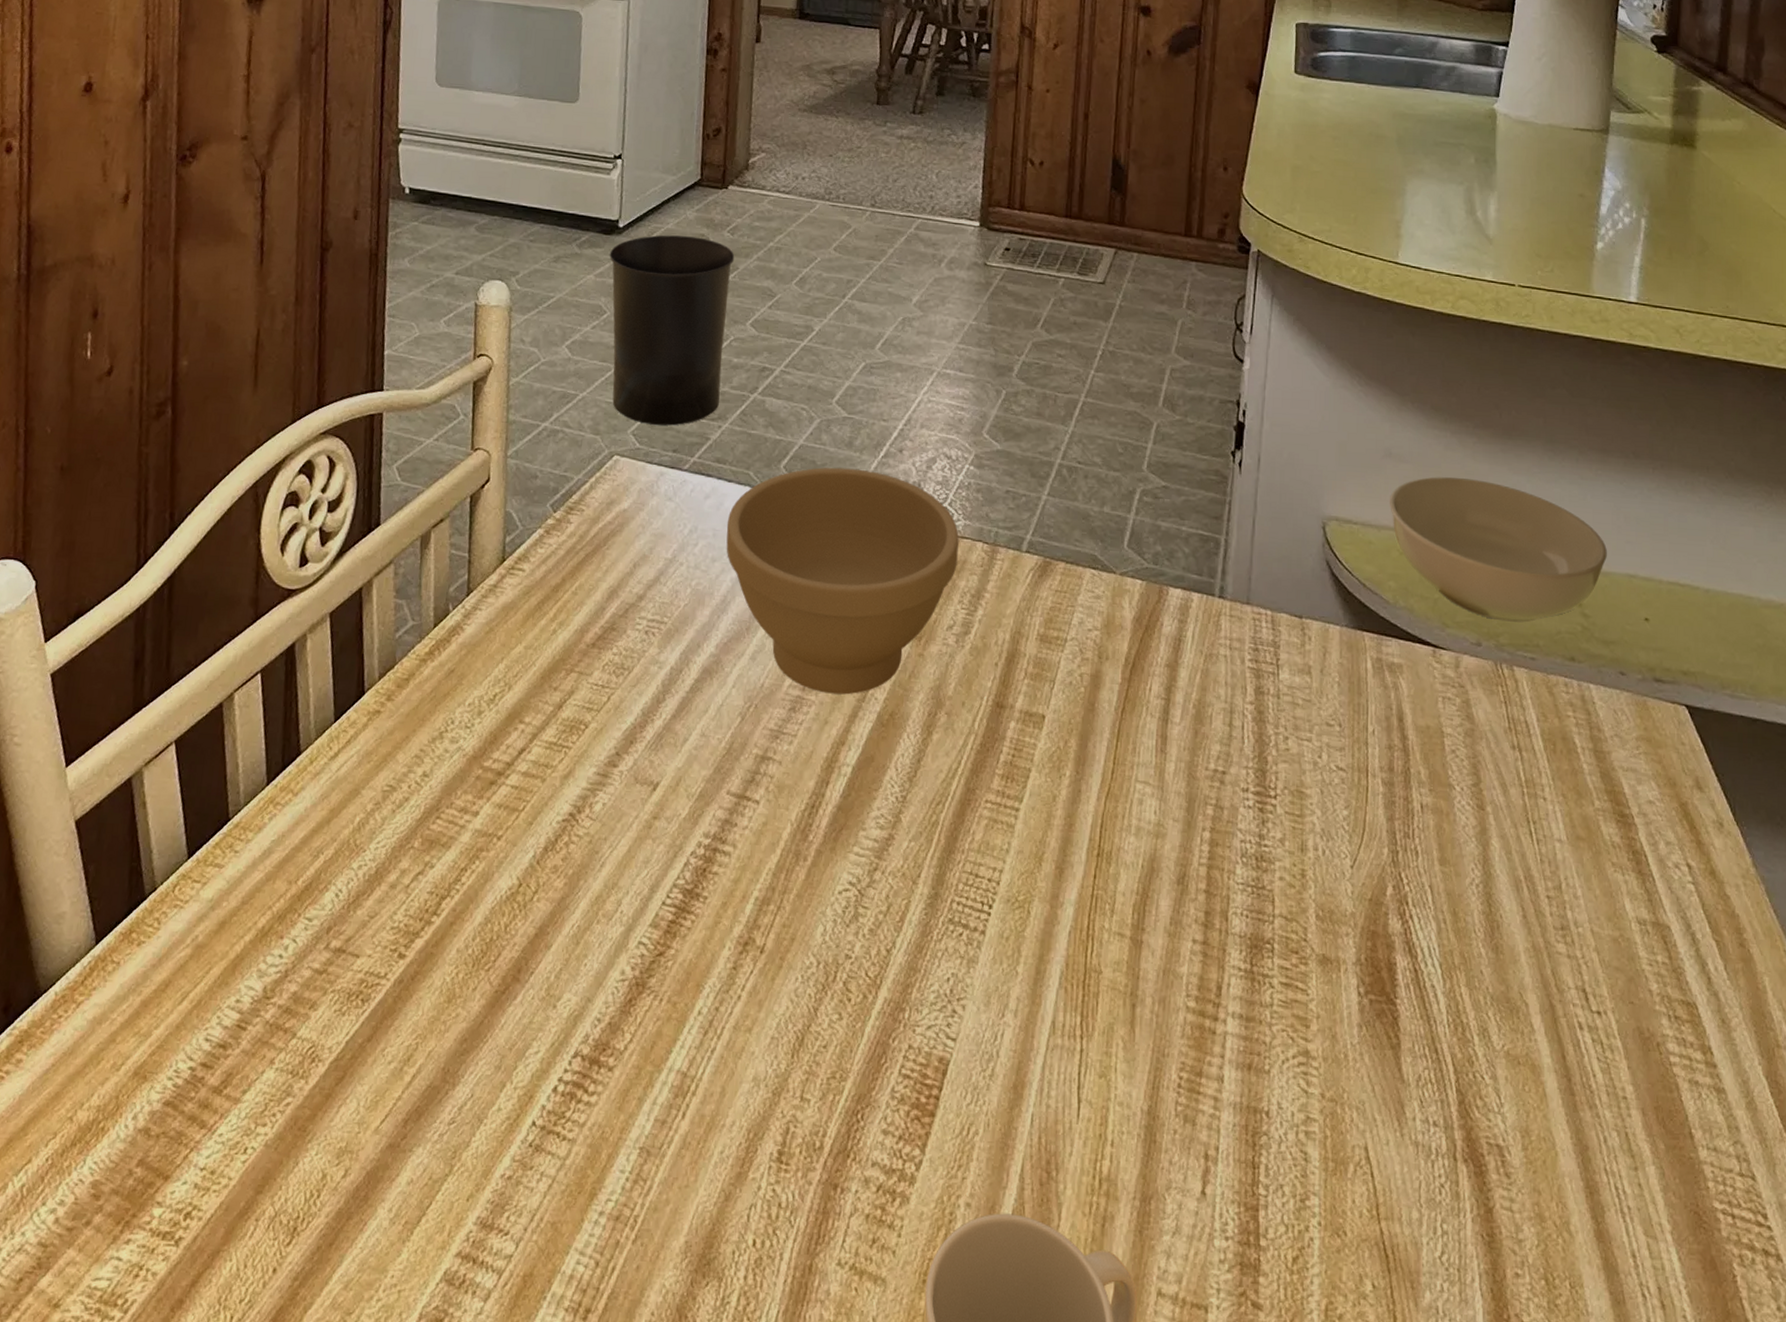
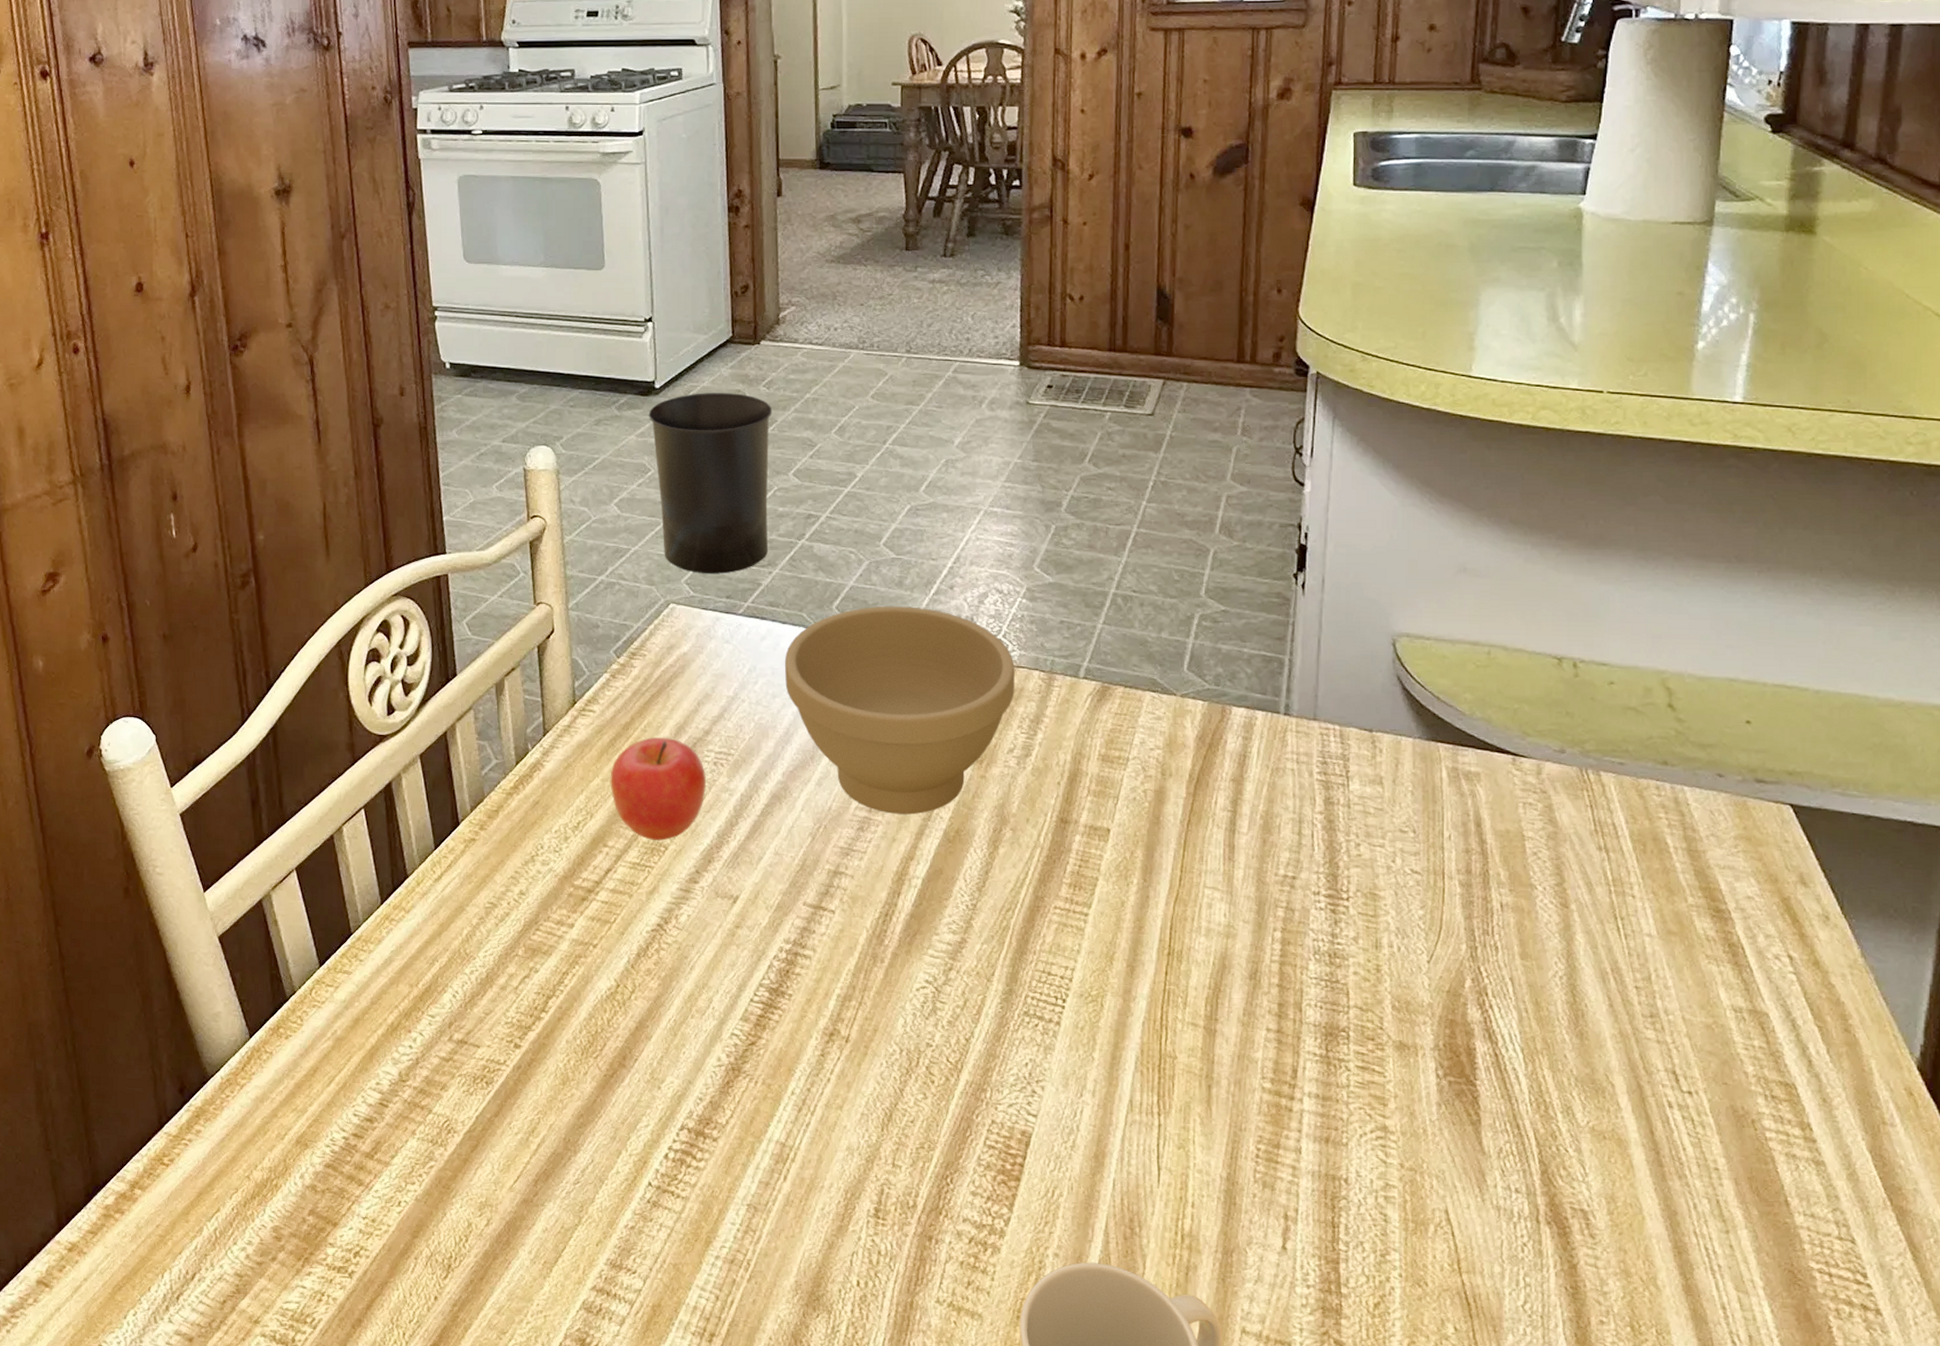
fruit: none [533,601,636,718] -> present [610,737,706,841]
bowl: present [1389,476,1607,623] -> none [1463,589,1705,729]

